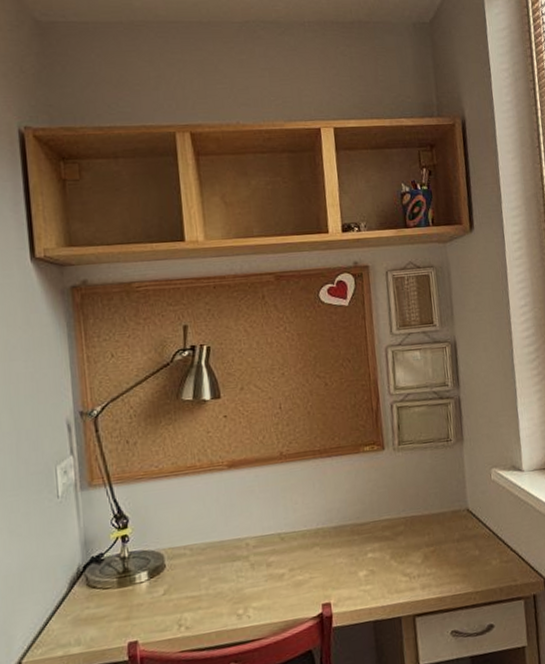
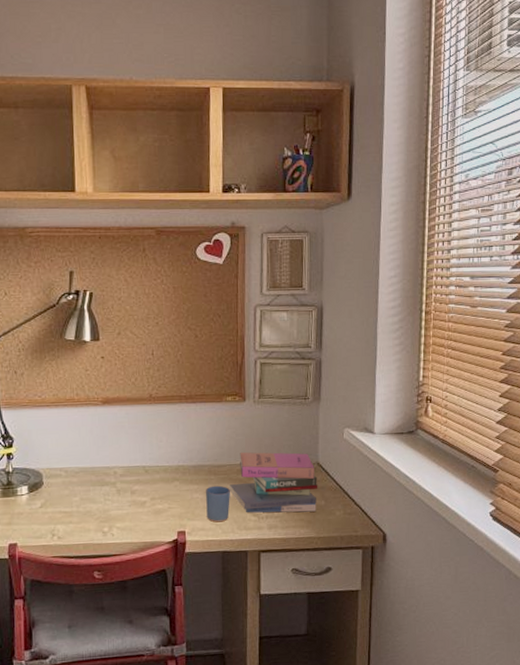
mug: none [350,546,378,589] -> present [206,485,230,523]
books: none [374,499,471,574] -> present [229,452,318,513]

